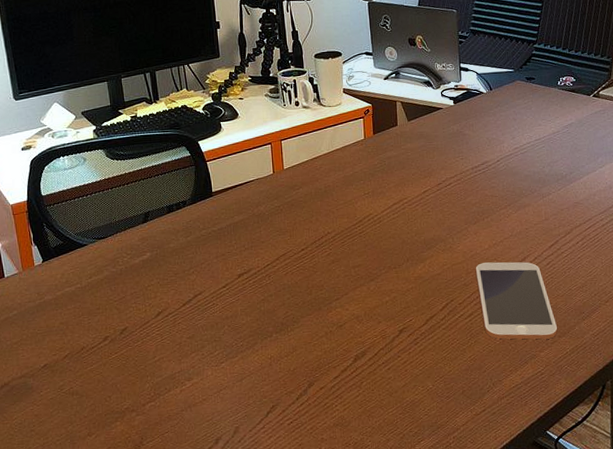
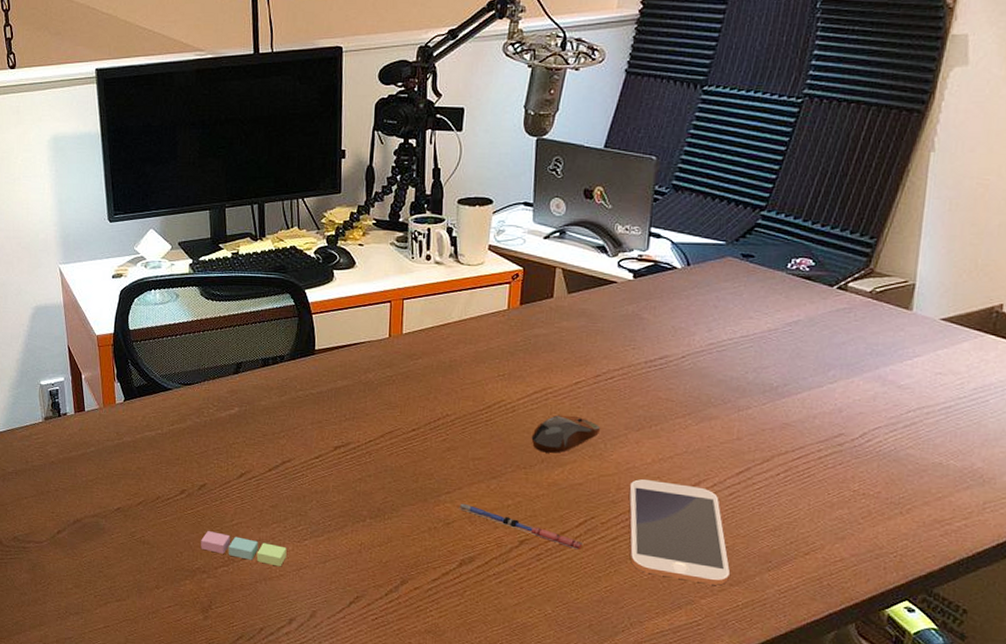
sticky notes: none [127,370,207,393] -> present [201,531,287,567]
pen: none [348,306,448,330] -> present [459,503,584,551]
computer mouse: none [396,218,448,253] -> present [531,414,601,453]

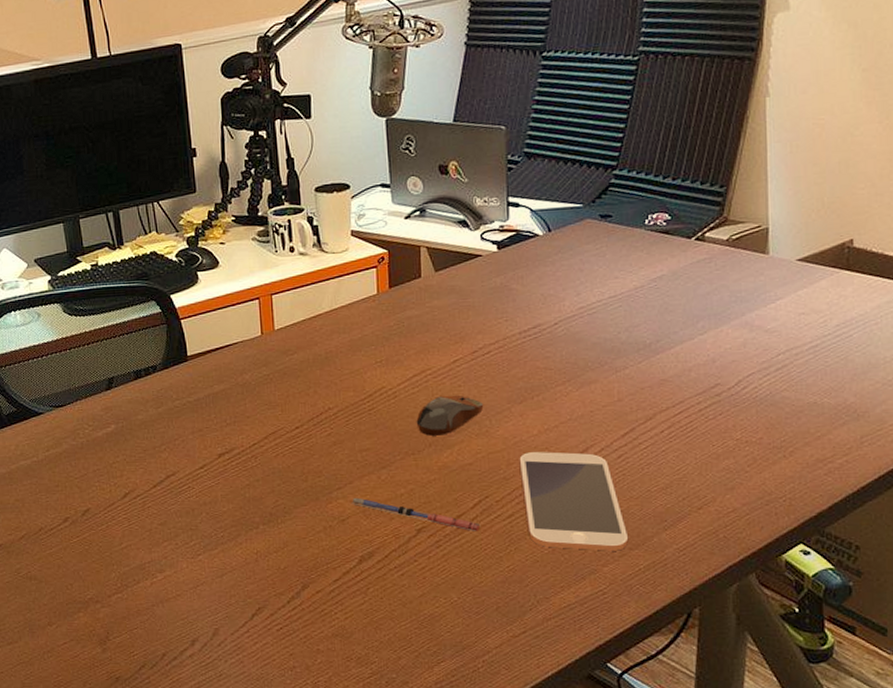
sticky notes: present [201,531,287,567] -> none [90,558,182,587]

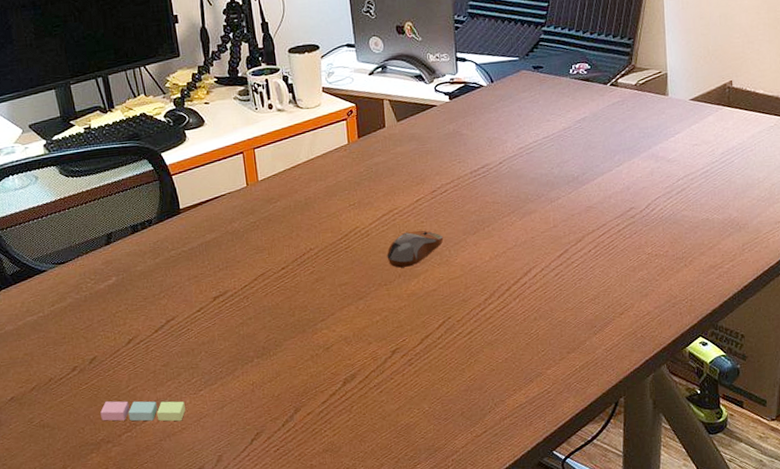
sticky notes: none [90,558,182,587] -> present [100,401,186,422]
pen: present [352,497,481,533] -> none [334,327,446,350]
smartphone: present [519,452,628,551] -> none [475,273,566,358]

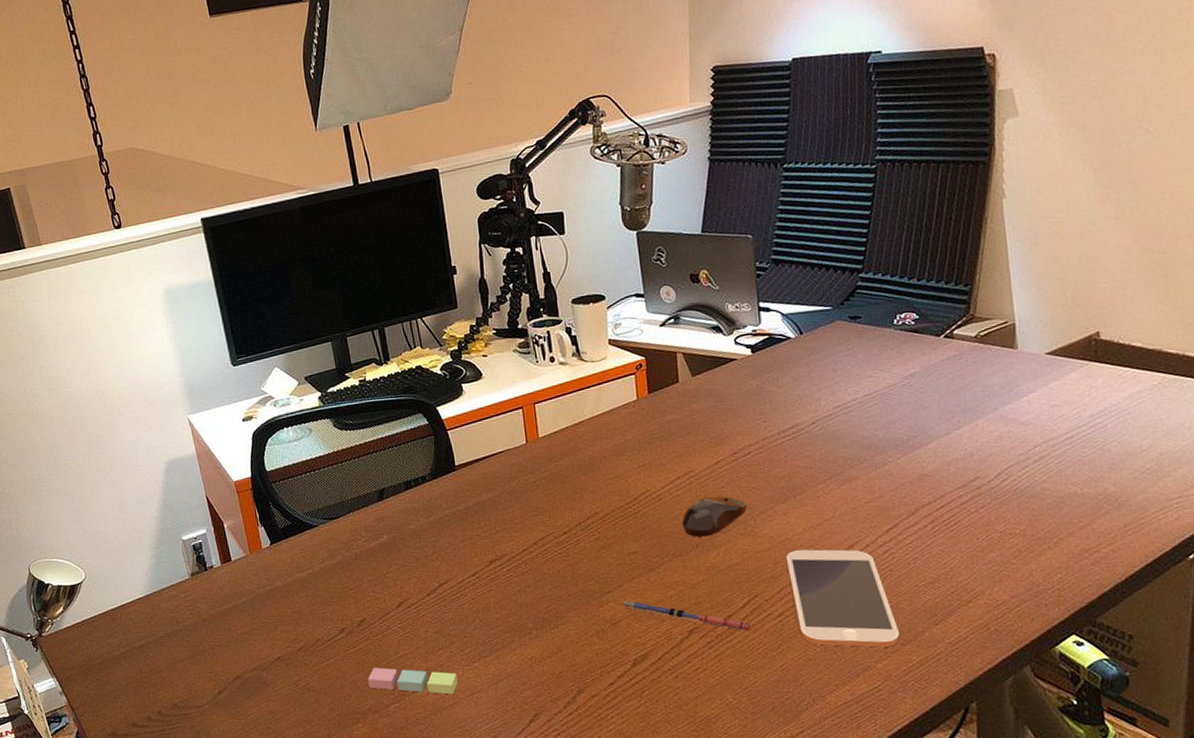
pen: none [334,327,446,350] -> present [623,600,752,632]
smartphone: none [475,273,566,358] -> present [785,549,900,648]

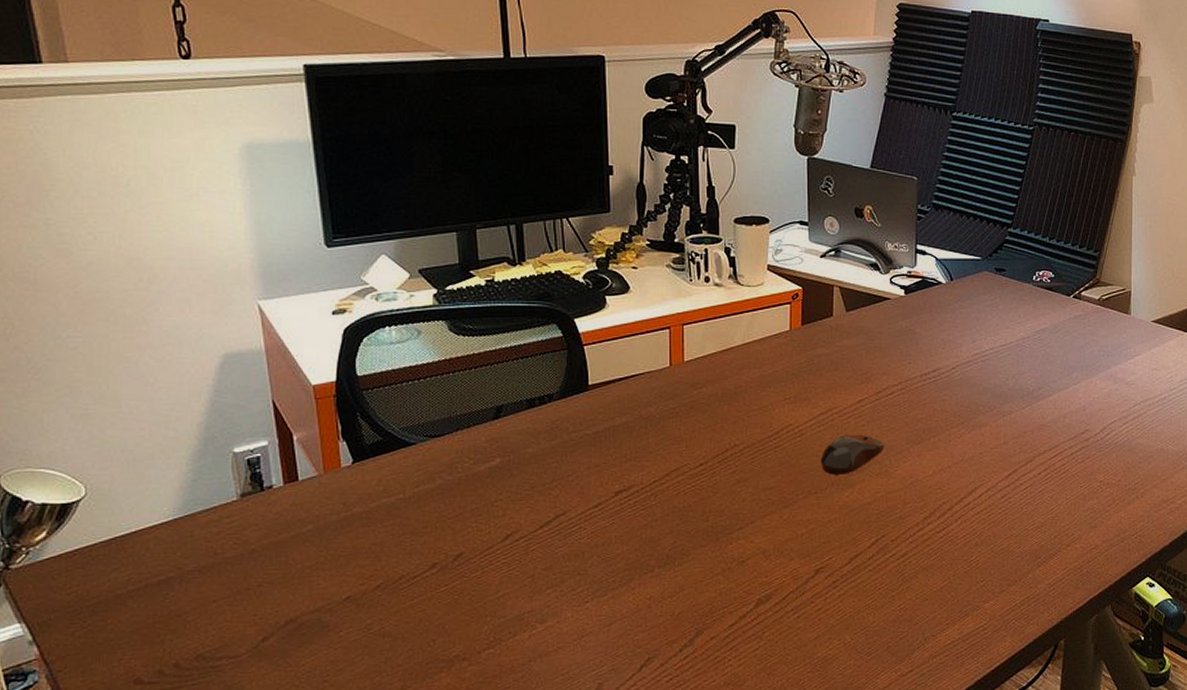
sticky notes: present [368,667,458,695] -> none [459,608,565,639]
pen: present [623,600,752,632] -> none [752,537,876,572]
smartphone: present [785,549,900,648] -> none [914,491,1007,588]

